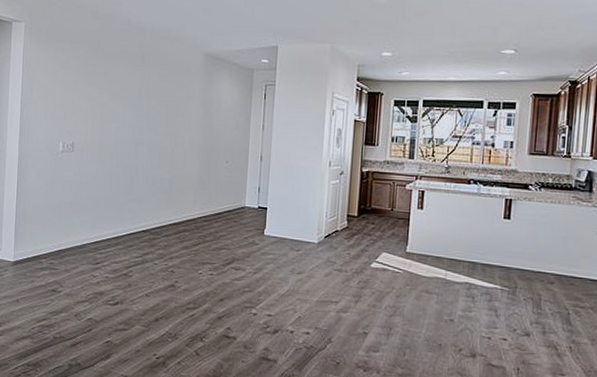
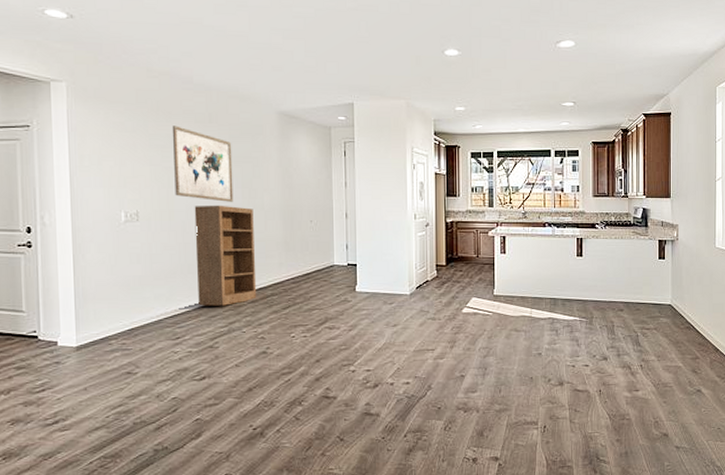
wall art: none [106,64,160,139] -> present [172,125,234,202]
bookshelf: none [118,140,174,237] -> present [194,205,257,306]

